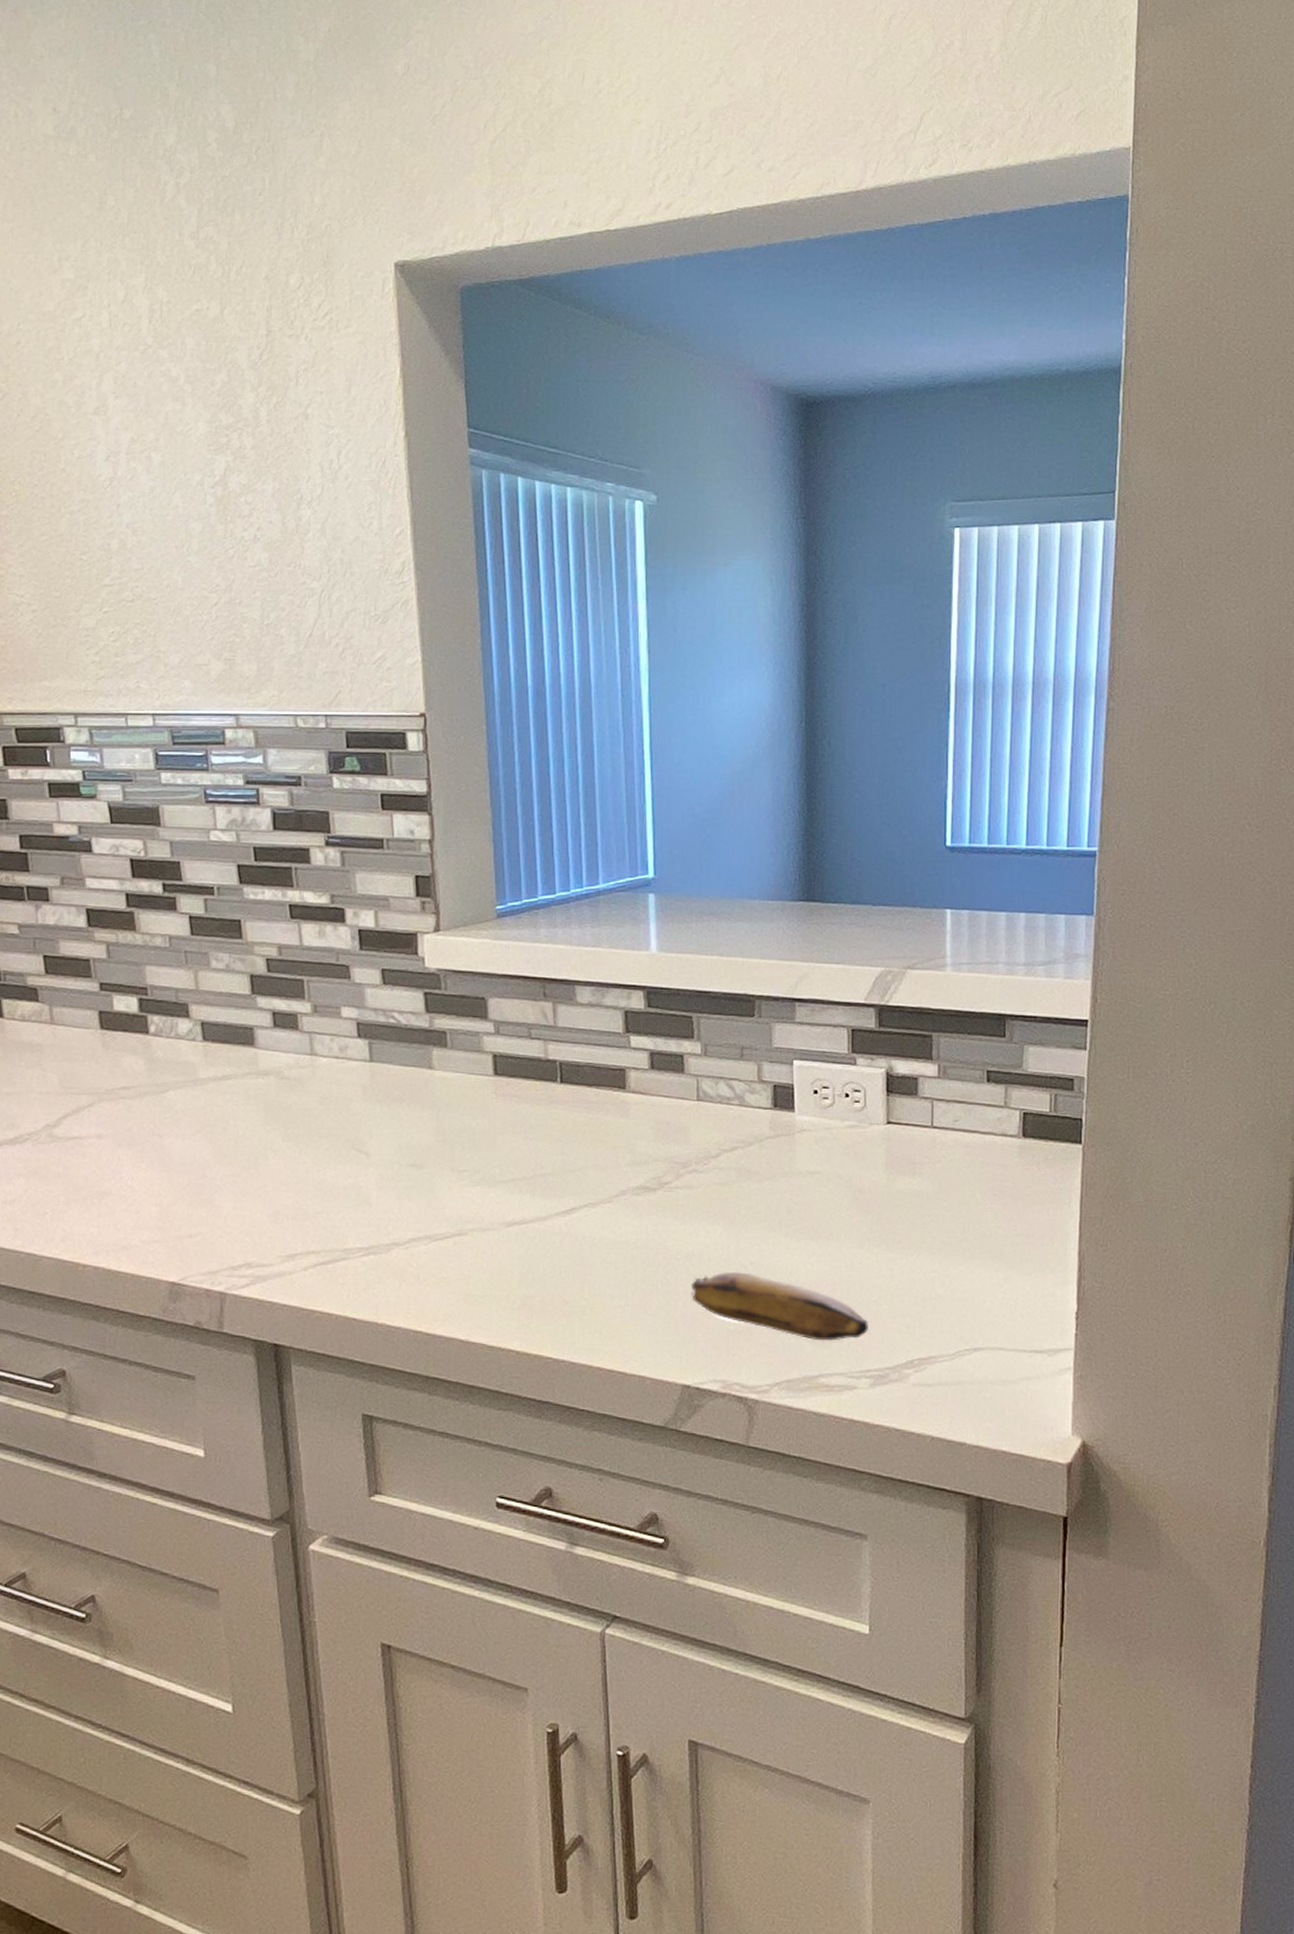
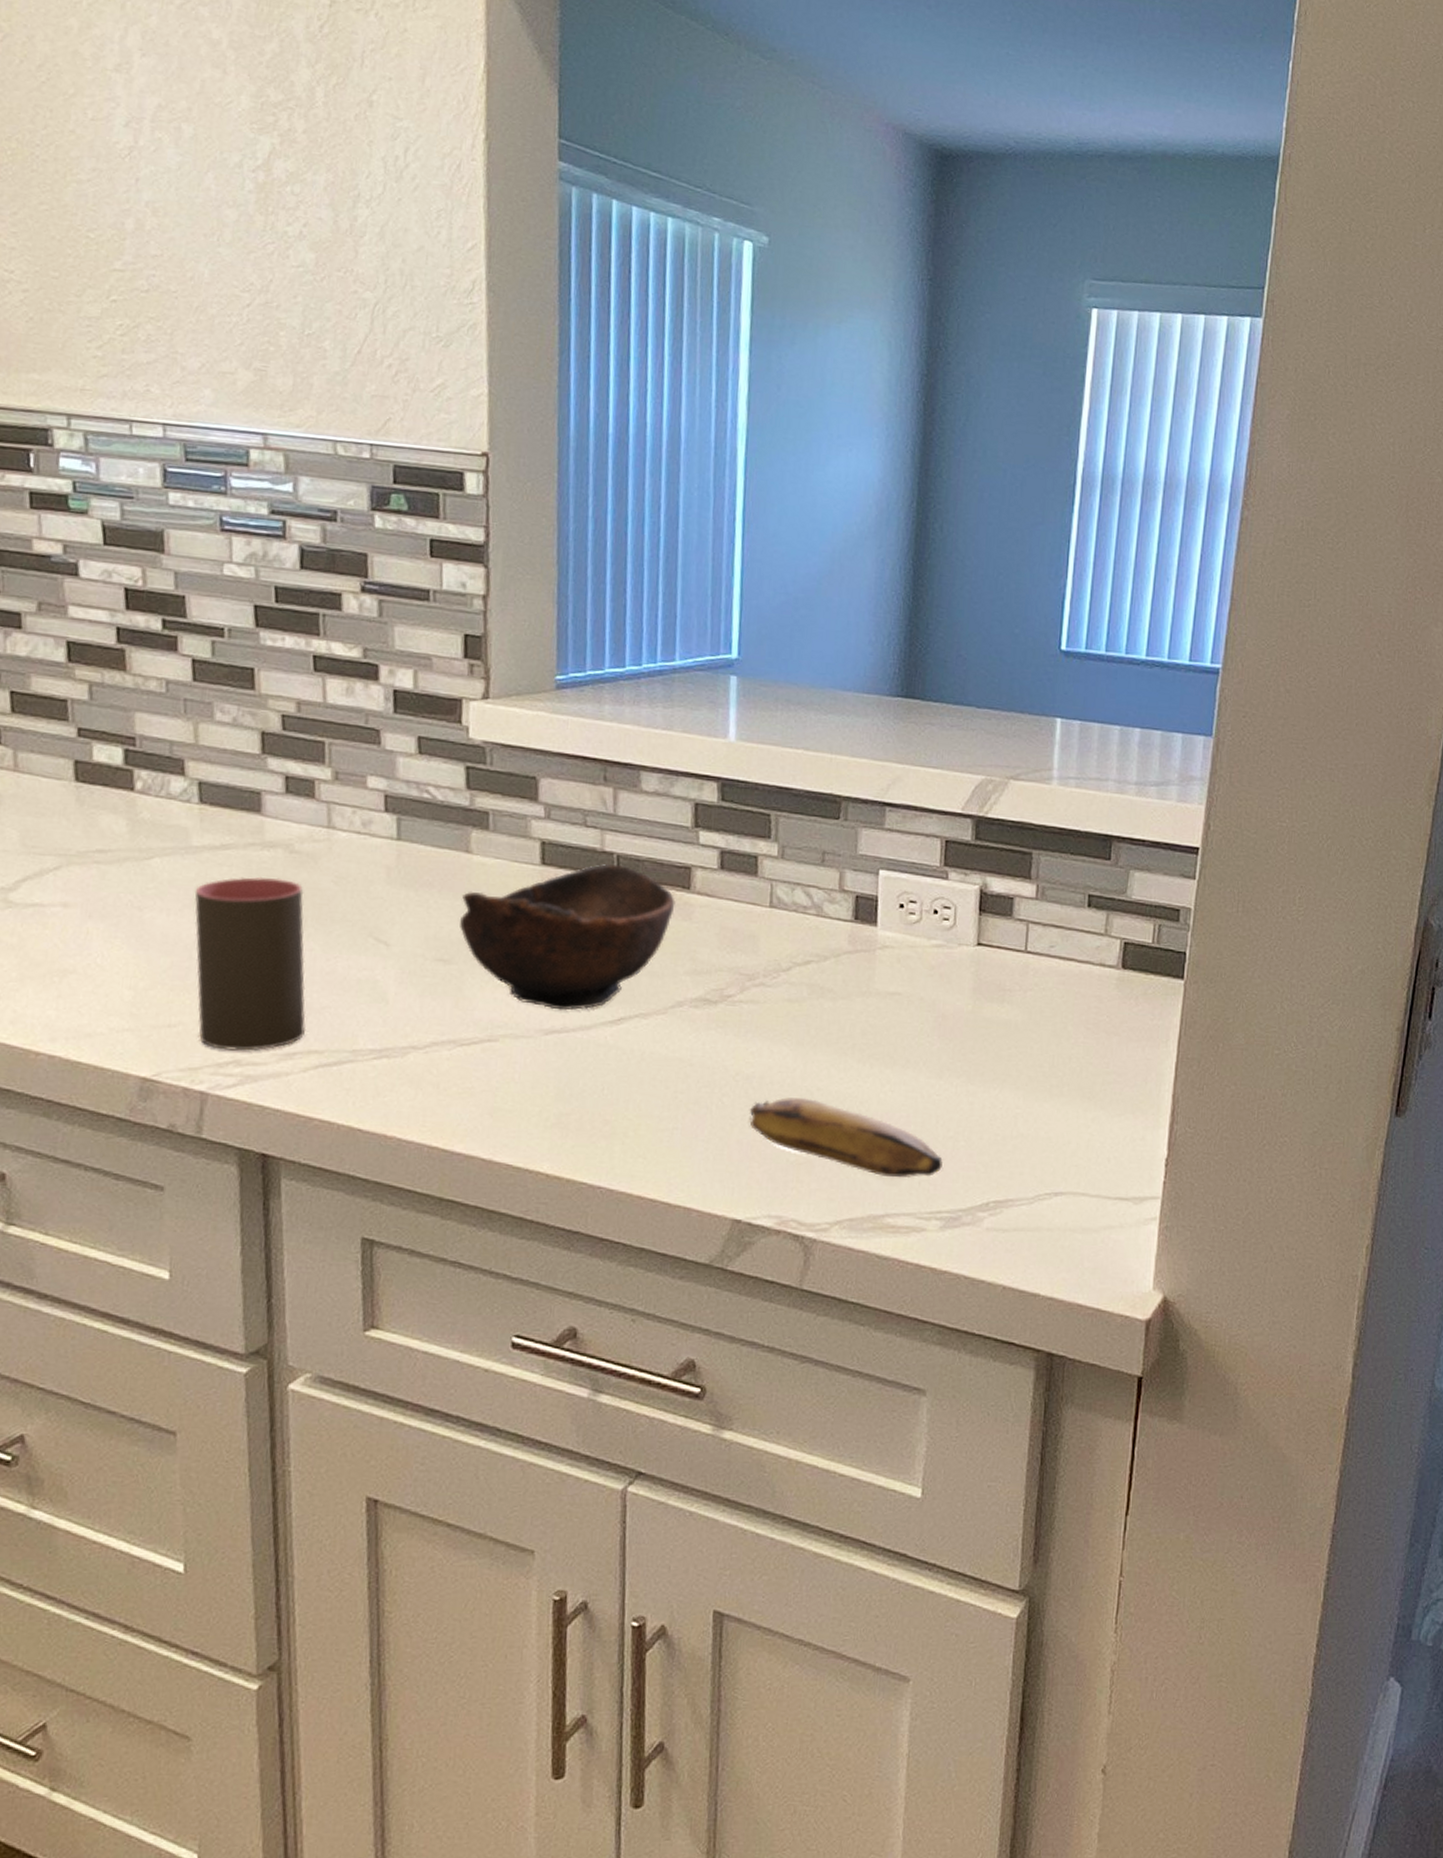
cup: none [204,1101,304,1255] -> present [194,876,306,1051]
bowl: none [428,1070,613,1204] -> present [460,863,676,1011]

